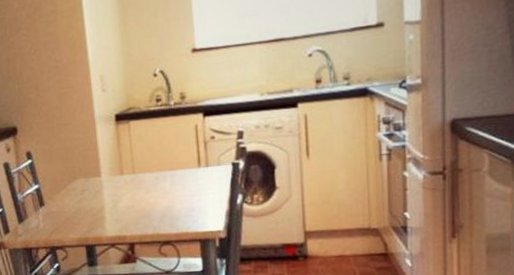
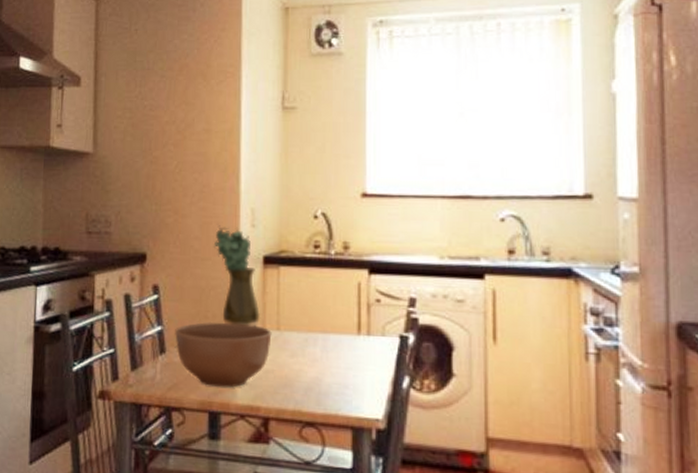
bowl: none [50,172,129,226] -> present [175,321,272,387]
vase: none [72,93,119,175] -> present [213,225,261,327]

